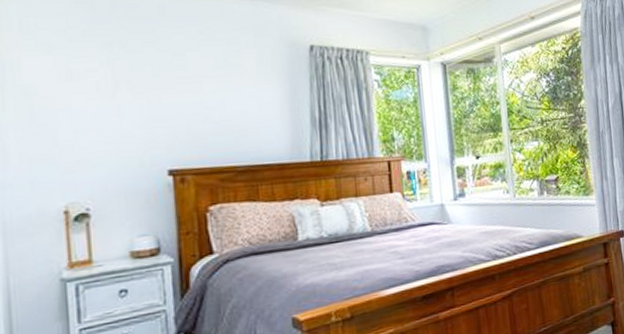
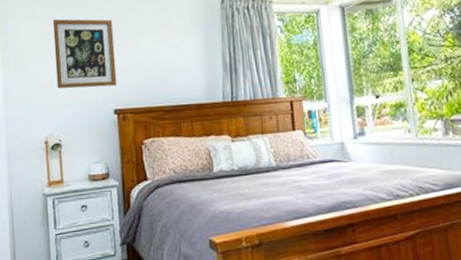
wall art: none [78,54,173,144] -> present [52,19,117,89]

